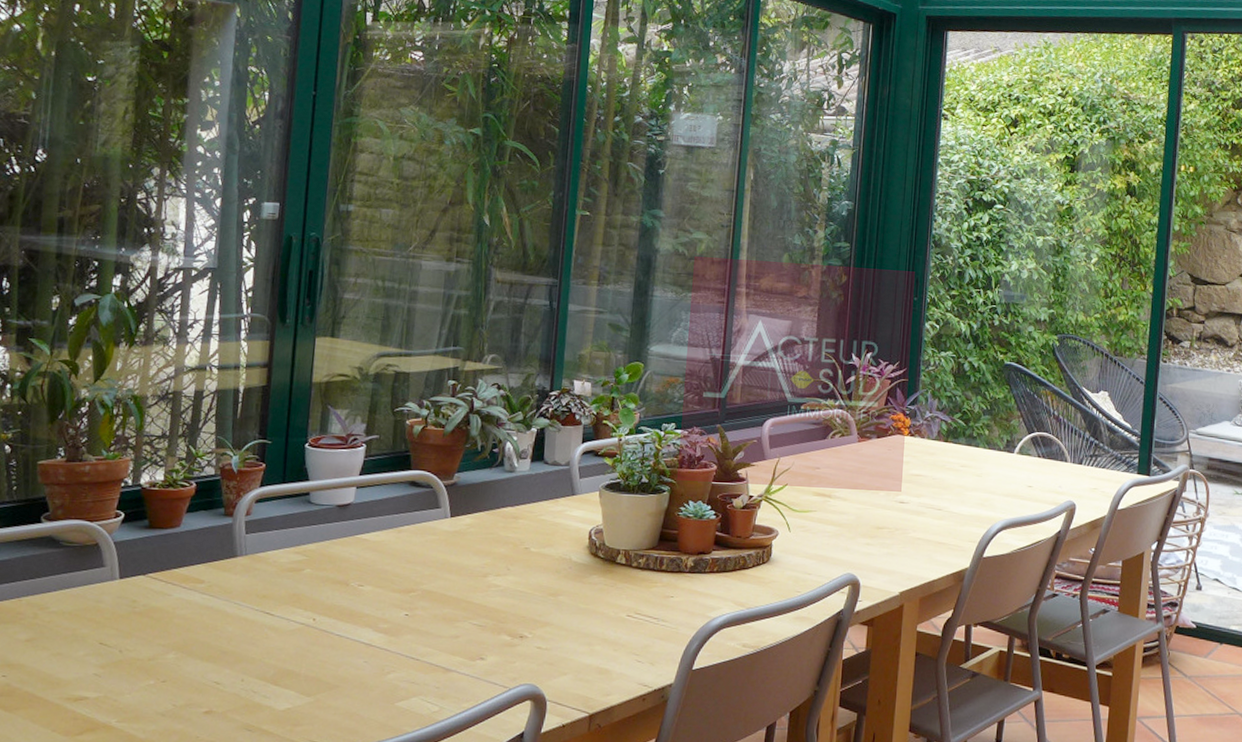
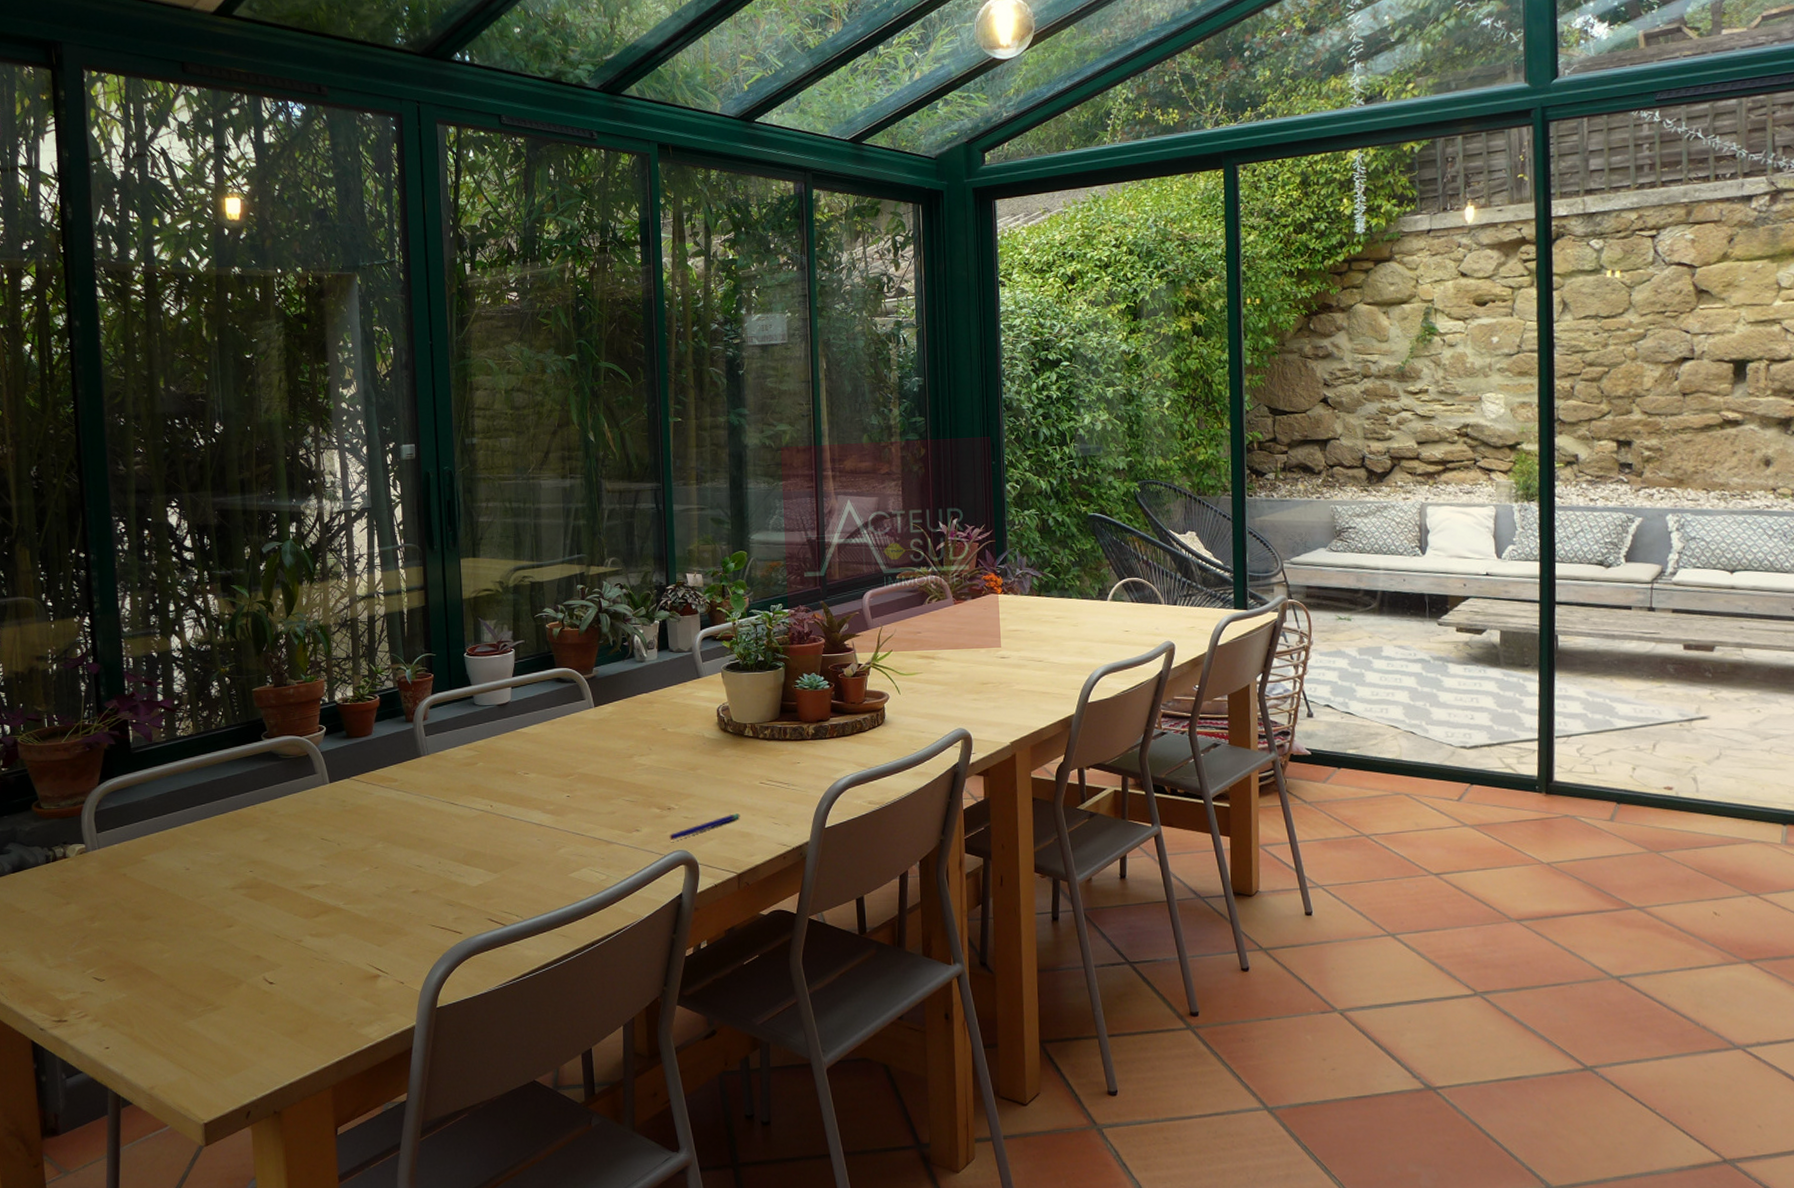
pen: none [517,646,601,673] -> present [669,812,740,841]

